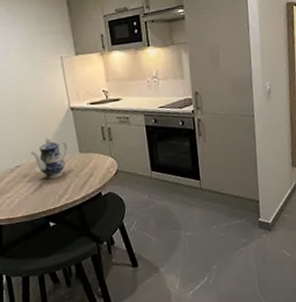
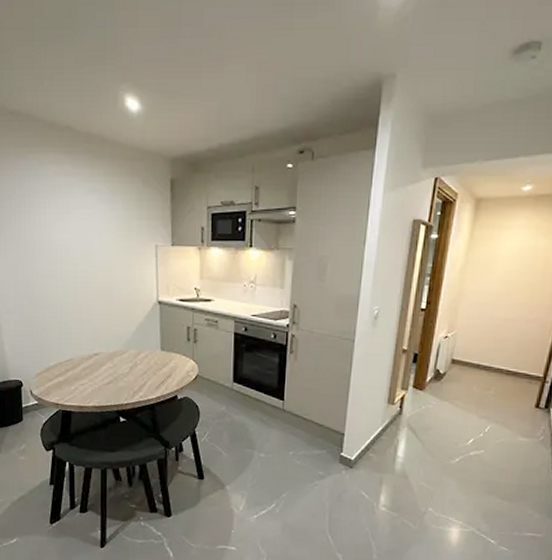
teapot: present [30,138,68,179] -> none [110,329,149,373]

